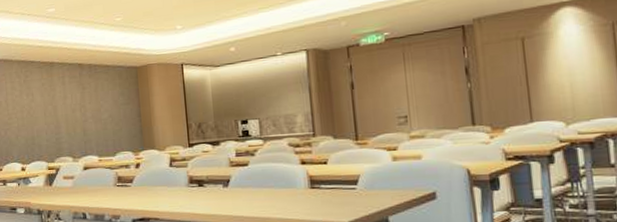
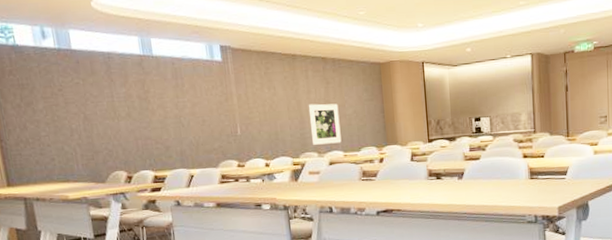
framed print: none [64,108,97,150] -> present [308,103,342,145]

